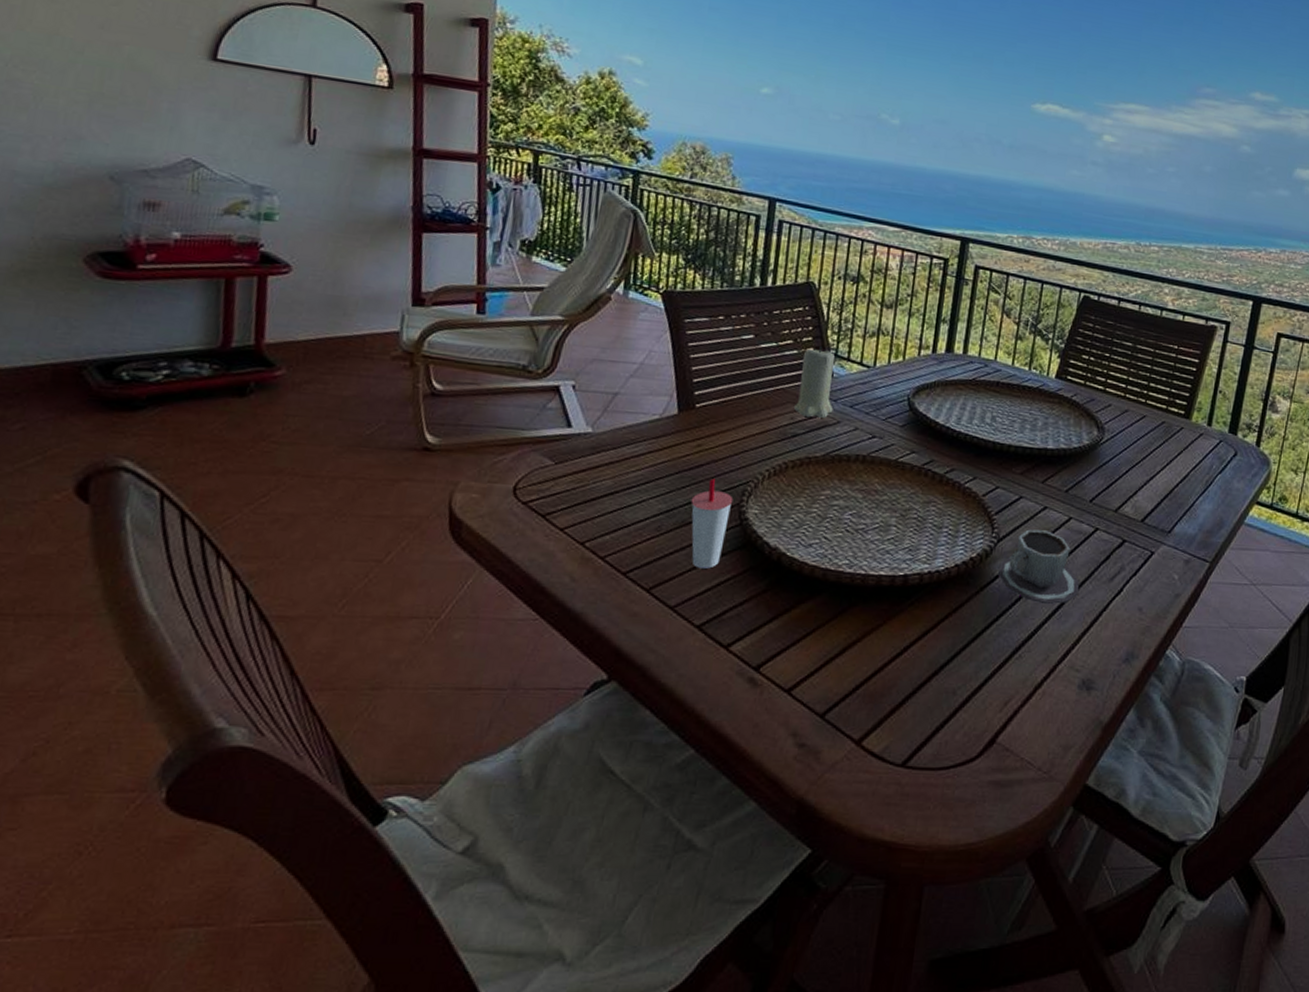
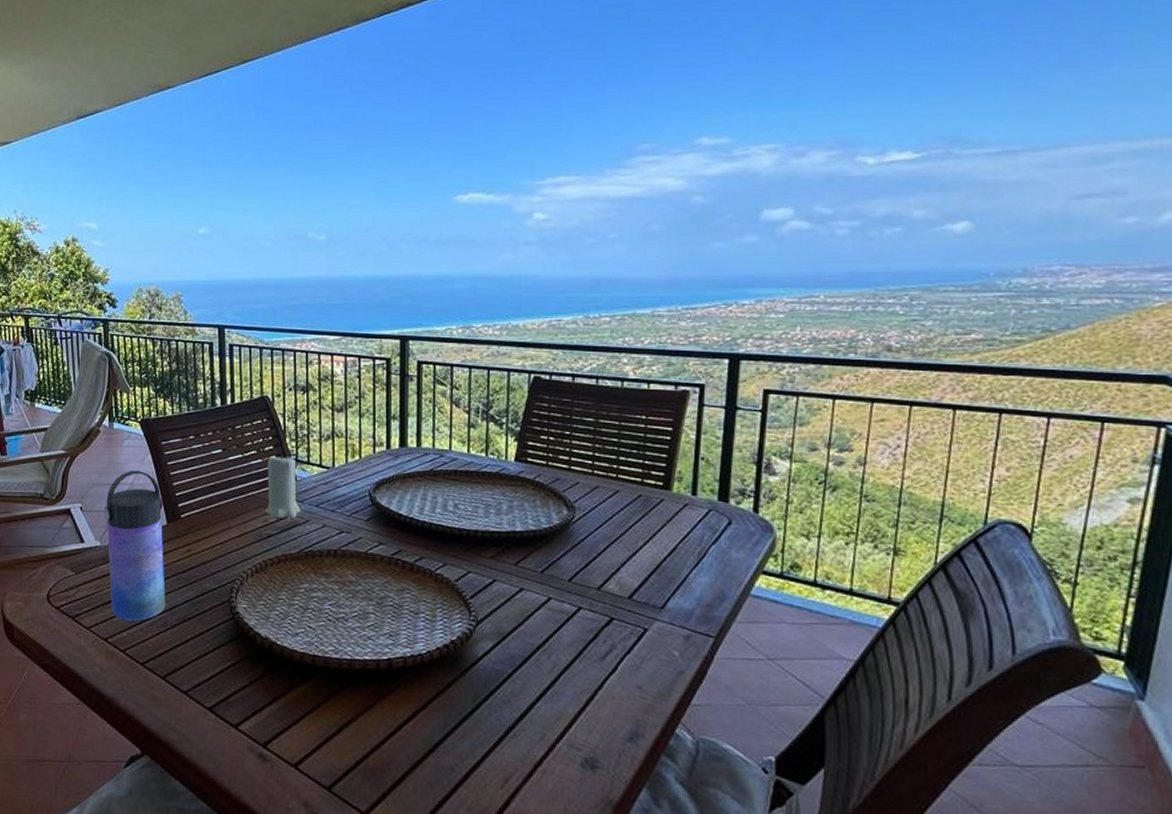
water bottle: none [595,348,677,523] -> present [104,470,165,621]
cup: present [691,479,734,569] -> none [188,579,224,658]
cup: present [997,529,1080,605] -> none [480,611,569,685]

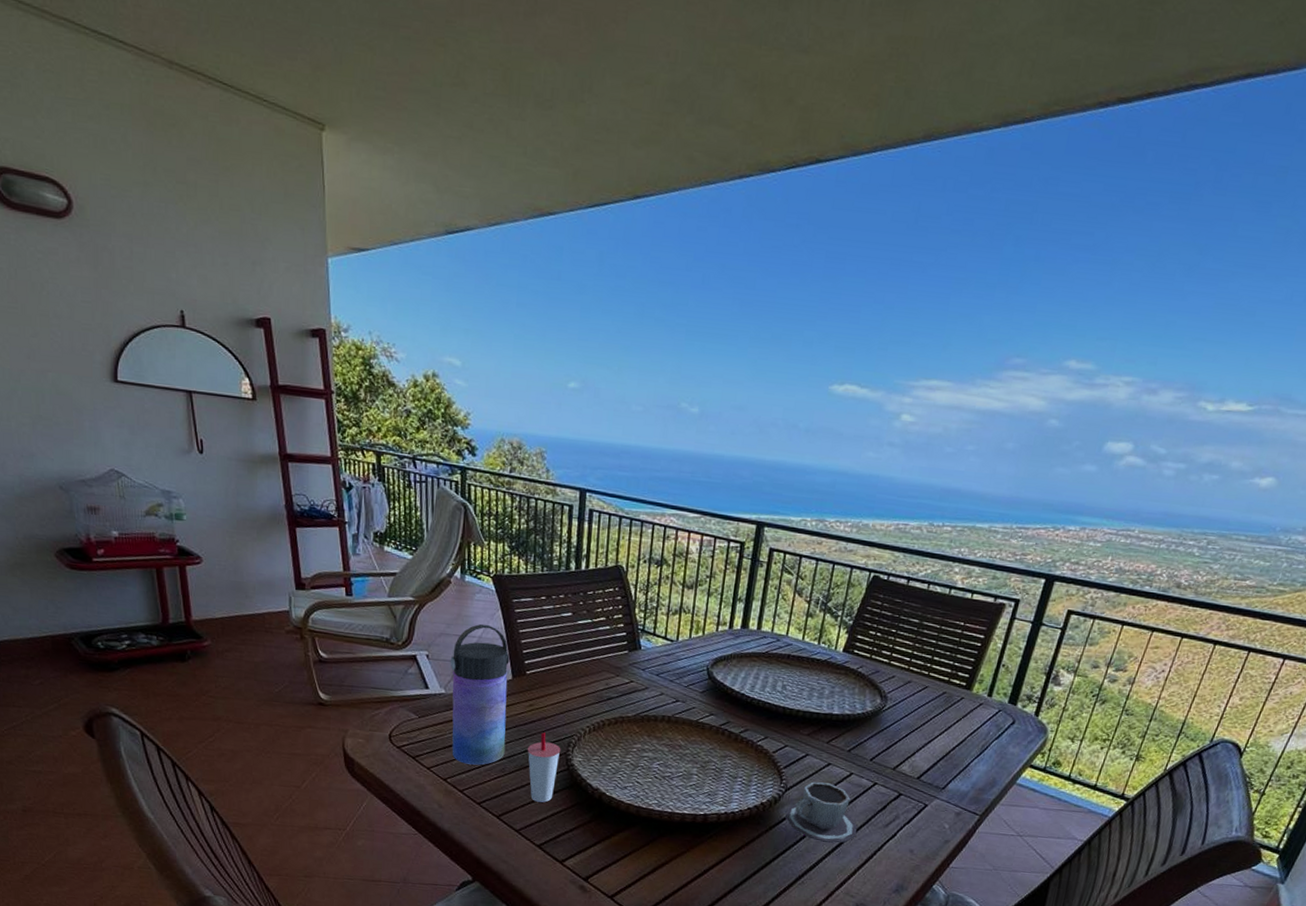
cup: none [188,579,224,658] -> present [527,732,561,803]
candle: present [264,453,301,518] -> none [607,622,642,684]
cup: none [480,611,569,685] -> present [784,781,858,844]

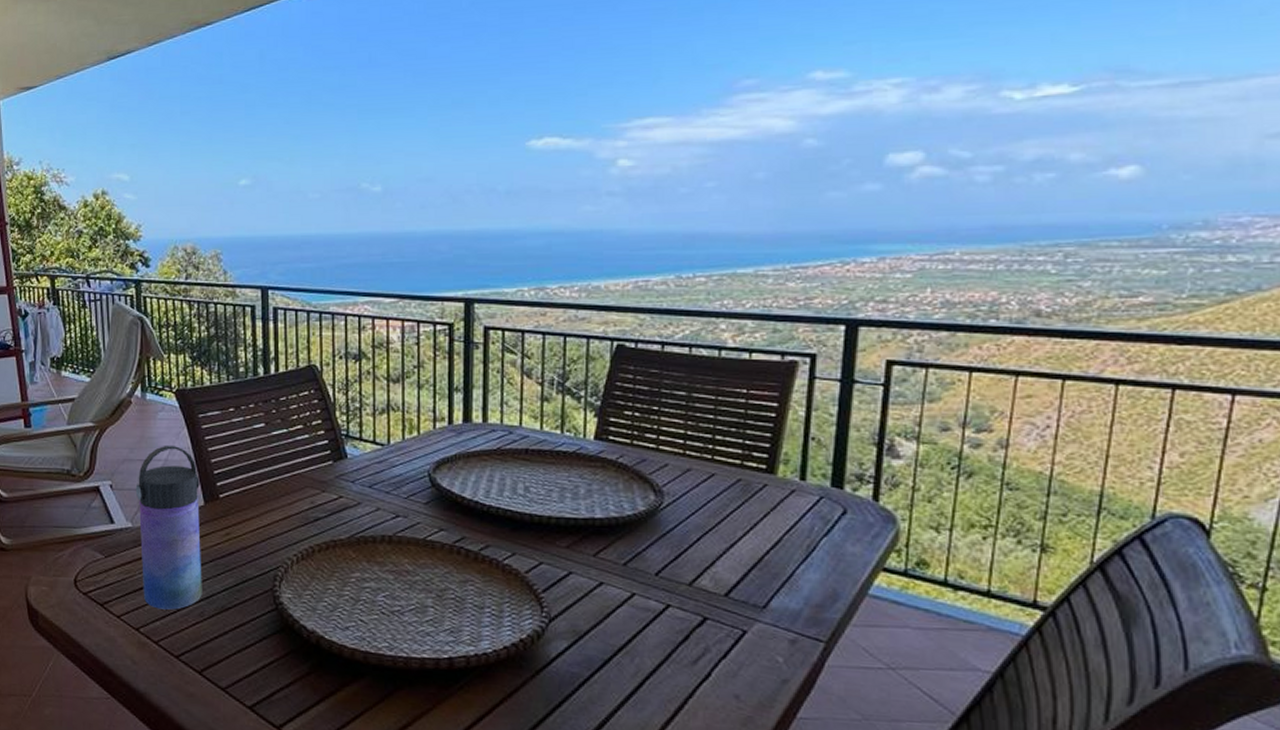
cup: present [527,732,561,803] -> none [227,565,266,652]
cup: present [784,781,858,844] -> none [553,607,655,691]

